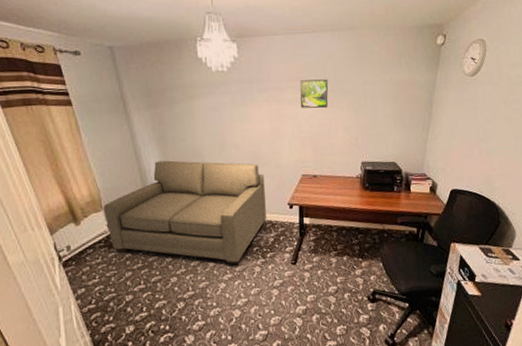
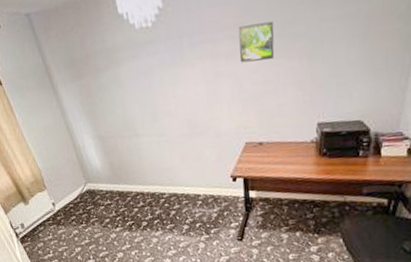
sofa: present [103,160,266,265] -> none [46,133,208,241]

